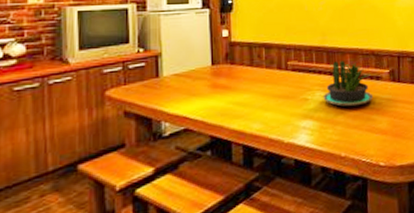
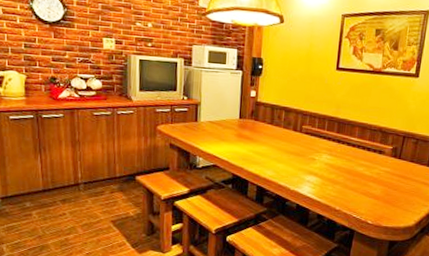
potted plant: present [323,61,372,107] -> none [328,132,374,172]

